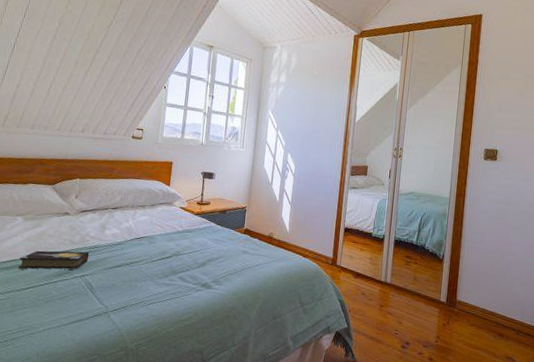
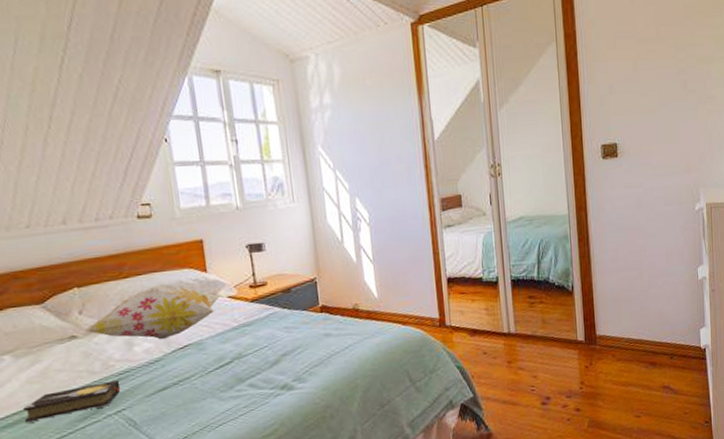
decorative pillow: none [75,188,174,229] -> present [84,285,219,340]

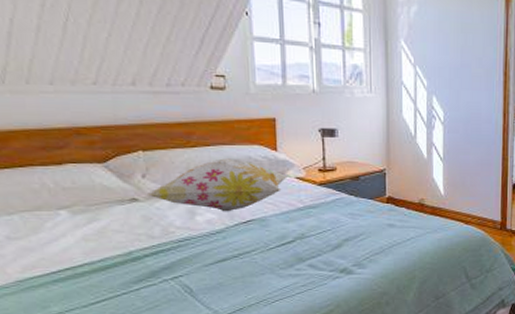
hardback book: present [23,380,121,423] -> none [77,246,180,279]

